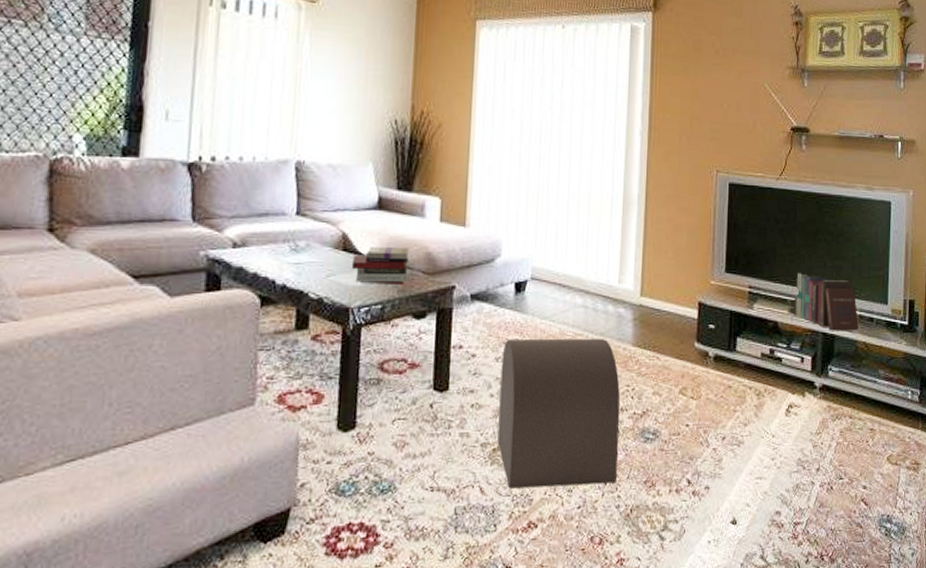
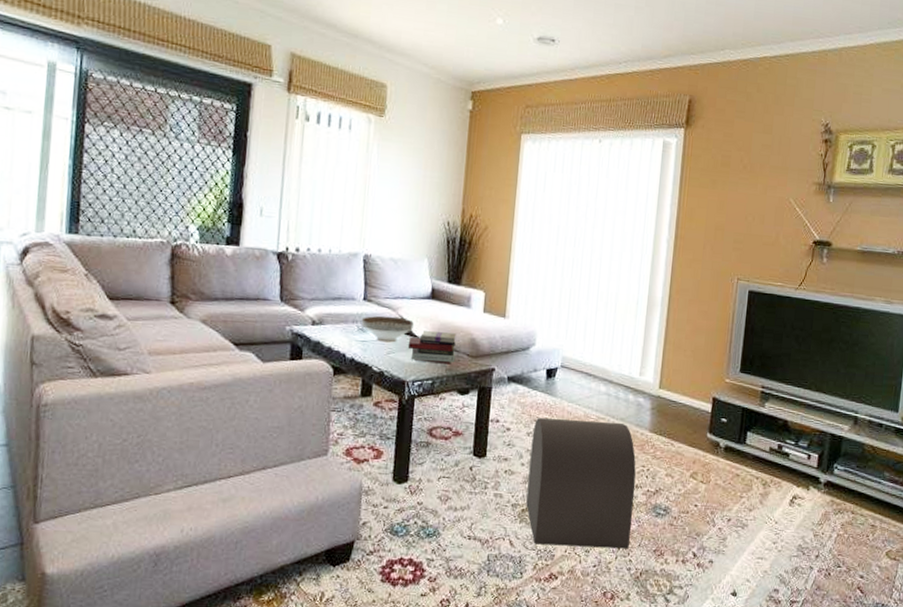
decorative bowl: none [294,232,358,263] -> present [361,315,414,343]
books: present [787,273,858,331] -> none [797,377,867,435]

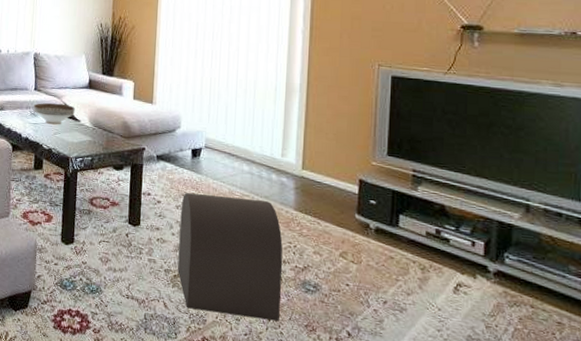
books: present [407,331,457,365] -> none [70,115,111,144]

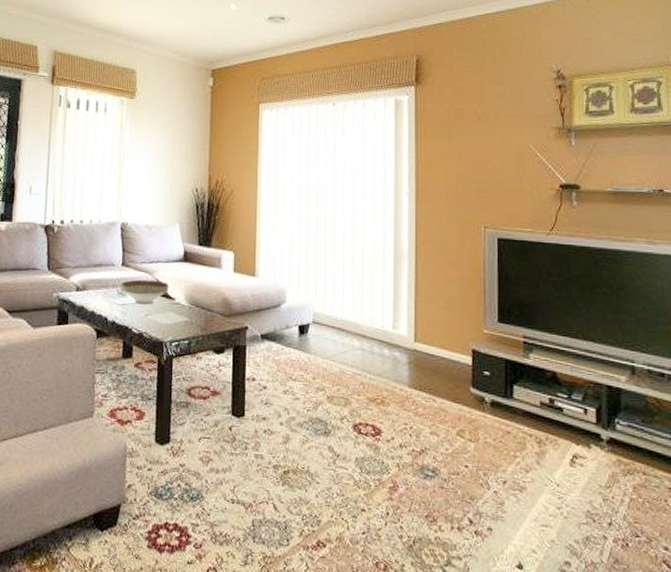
treasure chest: present [178,193,283,322] -> none [288,375,400,515]

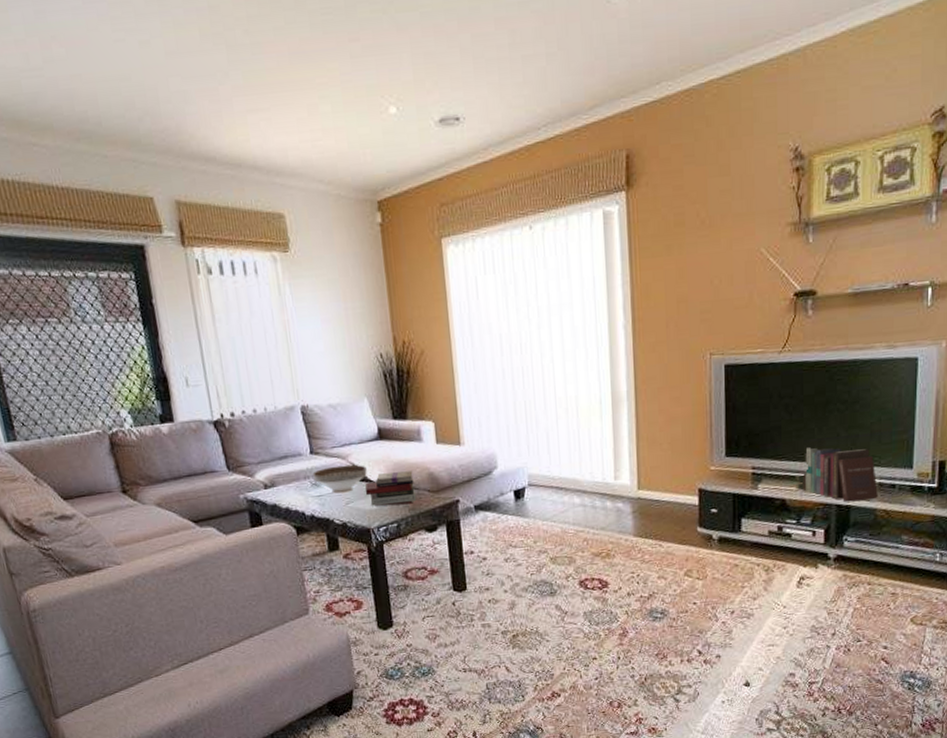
books: none [164,292,210,324] -> present [365,471,417,506]
books: none [566,325,648,386] -> present [796,447,878,502]

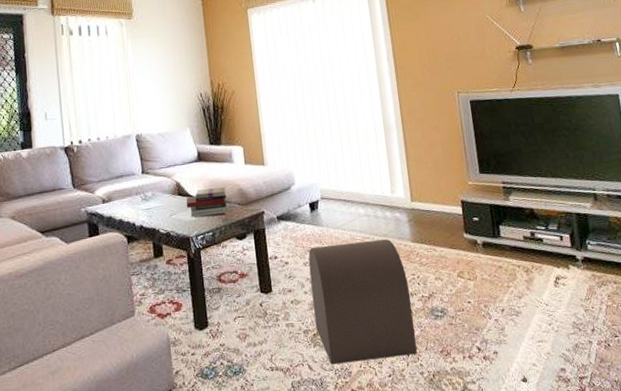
decorative bowl: present [312,464,367,494] -> none [143,182,188,207]
treasure chest: none [510,532,629,667] -> present [308,239,417,365]
books: present [796,447,878,502] -> none [539,165,609,211]

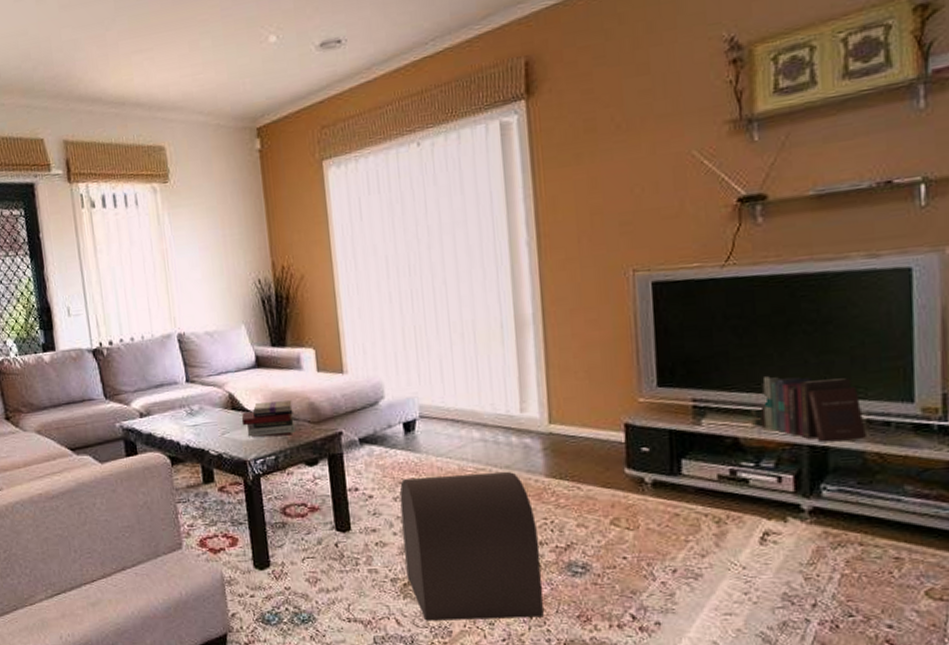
books: none [539,165,609,211] -> present [751,376,866,443]

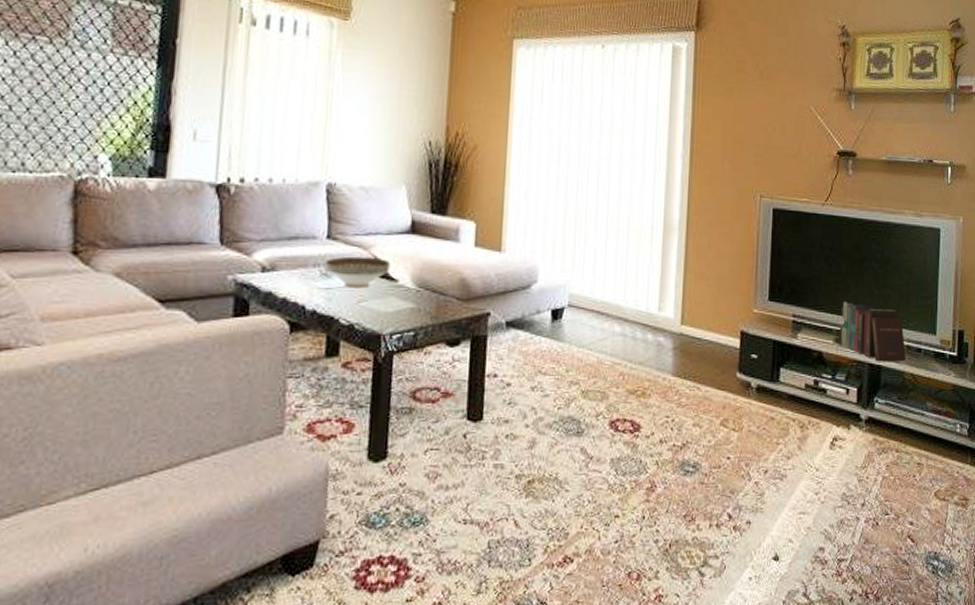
decorative bowl: none [188,393,244,424] -> present [324,256,390,289]
books: present [241,400,296,437] -> none [383,272,443,311]
treasure chest: present [399,471,544,621] -> none [533,367,660,522]

